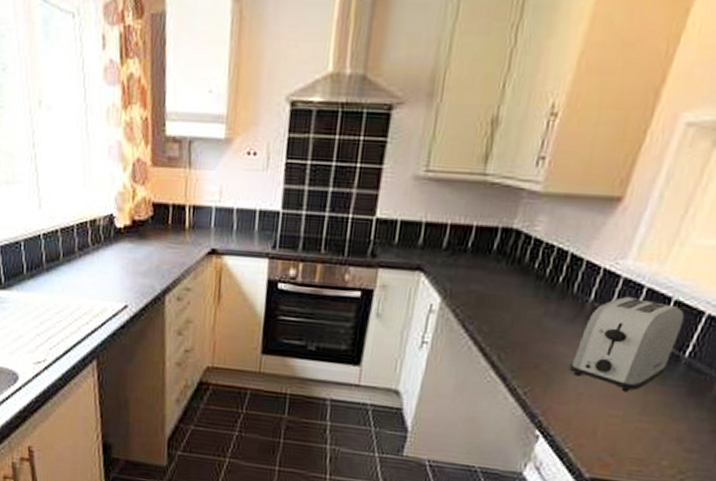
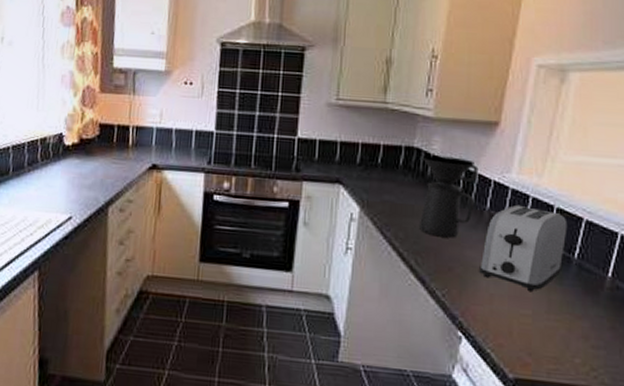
coffee maker: none [507,237,588,333] -> present [420,155,479,238]

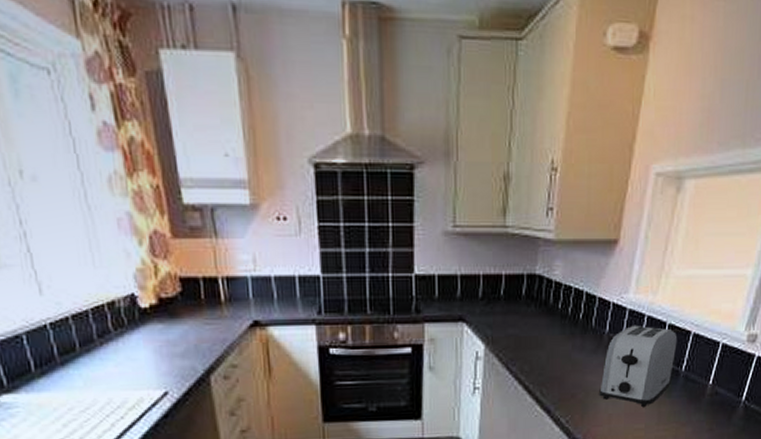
coffee maker: present [420,155,479,238] -> none [544,281,599,366]

